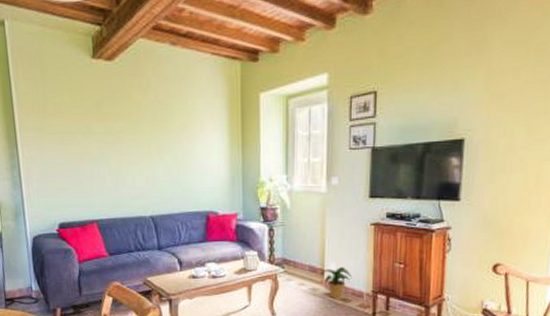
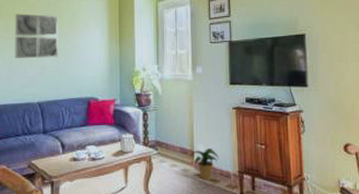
wall art: none [118,113,171,167] -> present [15,13,58,59]

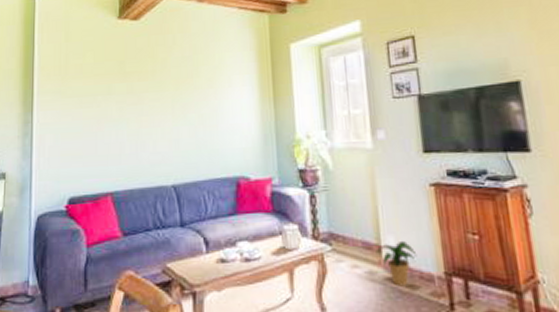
wall art: present [15,13,58,59] -> none [141,71,196,129]

